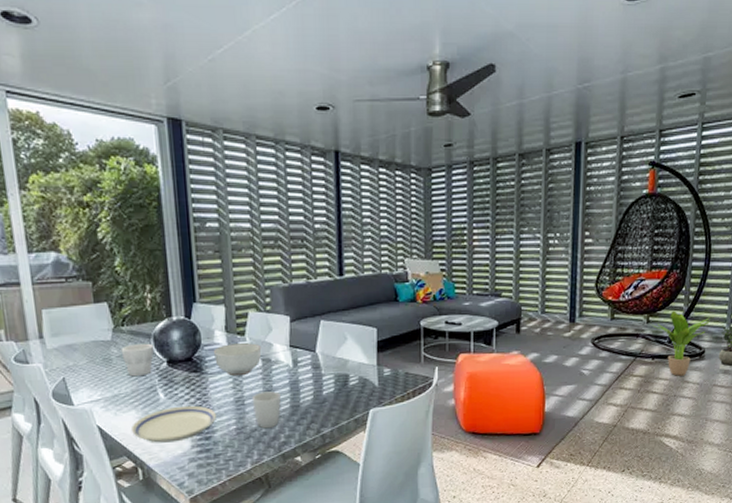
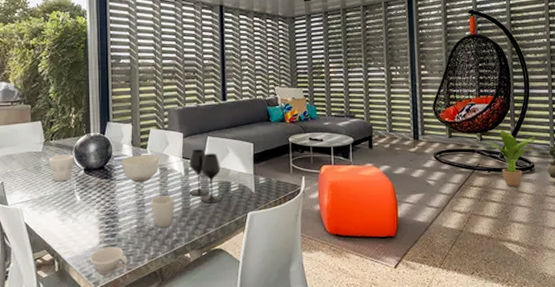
plate: present [130,405,216,443] -> none [51,206,121,239]
cup: none [180,451,227,483] -> present [89,246,128,275]
wine glass: none [298,335,339,400] -> present [189,148,222,204]

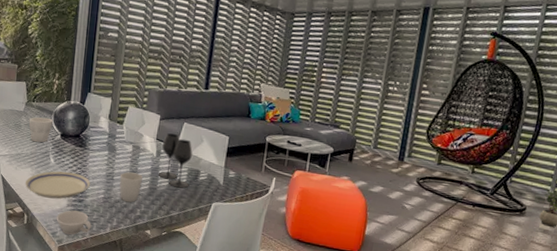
plate: none [51,206,121,239] -> present [25,171,90,199]
bowl: present [121,155,160,182] -> none [96,129,134,156]
potted plant: present [482,130,535,187] -> none [474,166,535,227]

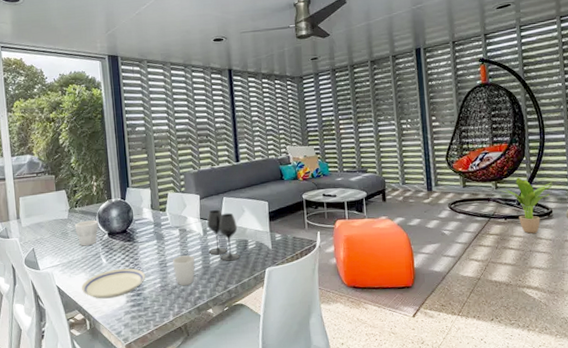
cup: present [56,210,92,235] -> none [118,305,154,332]
potted plant: none [474,166,535,227] -> present [497,177,553,234]

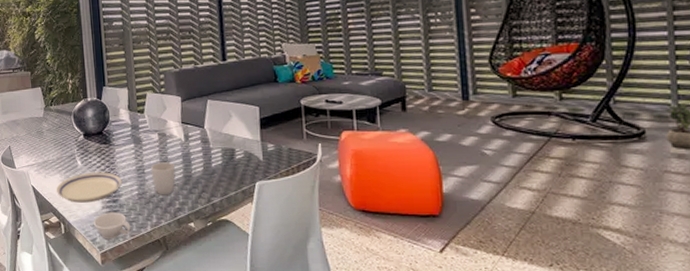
cup: present [74,220,99,246] -> none [50,119,74,147]
cup: none [118,305,154,332] -> present [93,212,131,240]
wine glass: present [207,209,241,261] -> none [189,113,227,171]
potted plant: present [497,177,553,234] -> none [562,86,647,159]

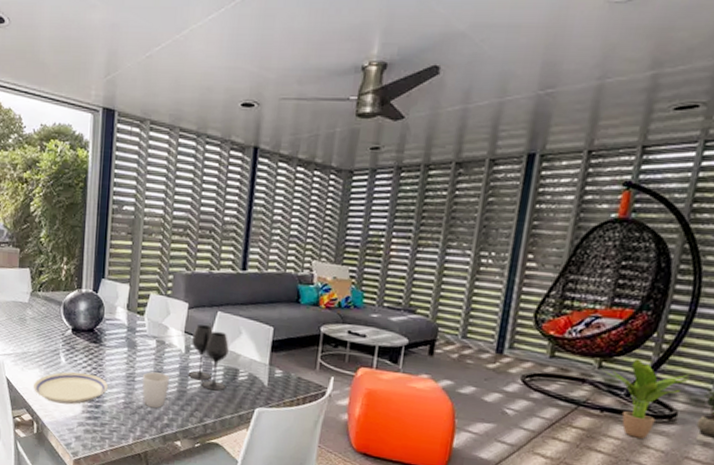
cup: present [93,212,131,240] -> none [70,417,111,447]
wine glass: none [189,113,227,171] -> present [188,324,229,391]
potted plant: none [562,86,647,159] -> present [601,359,690,439]

